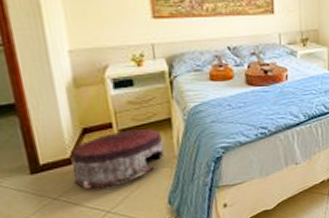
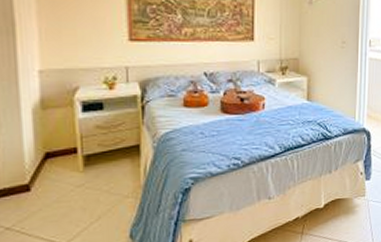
pouf: present [71,129,164,189] -> none [29,155,129,220]

